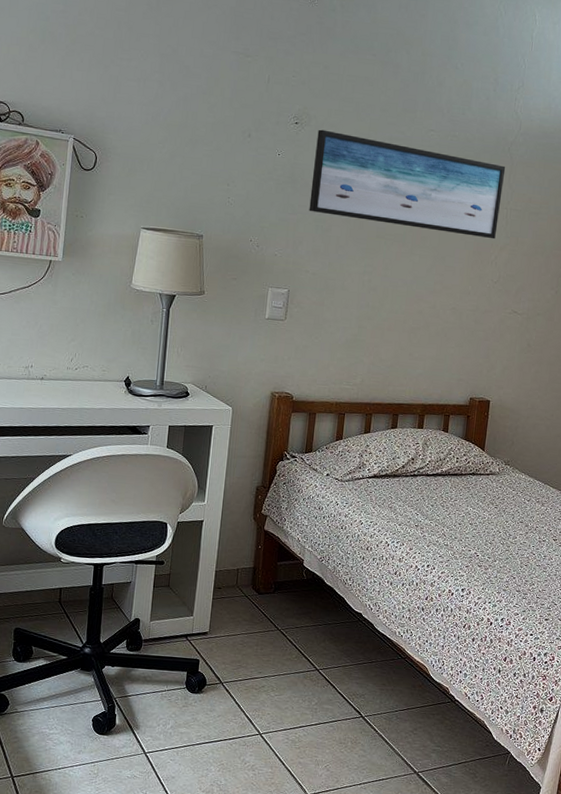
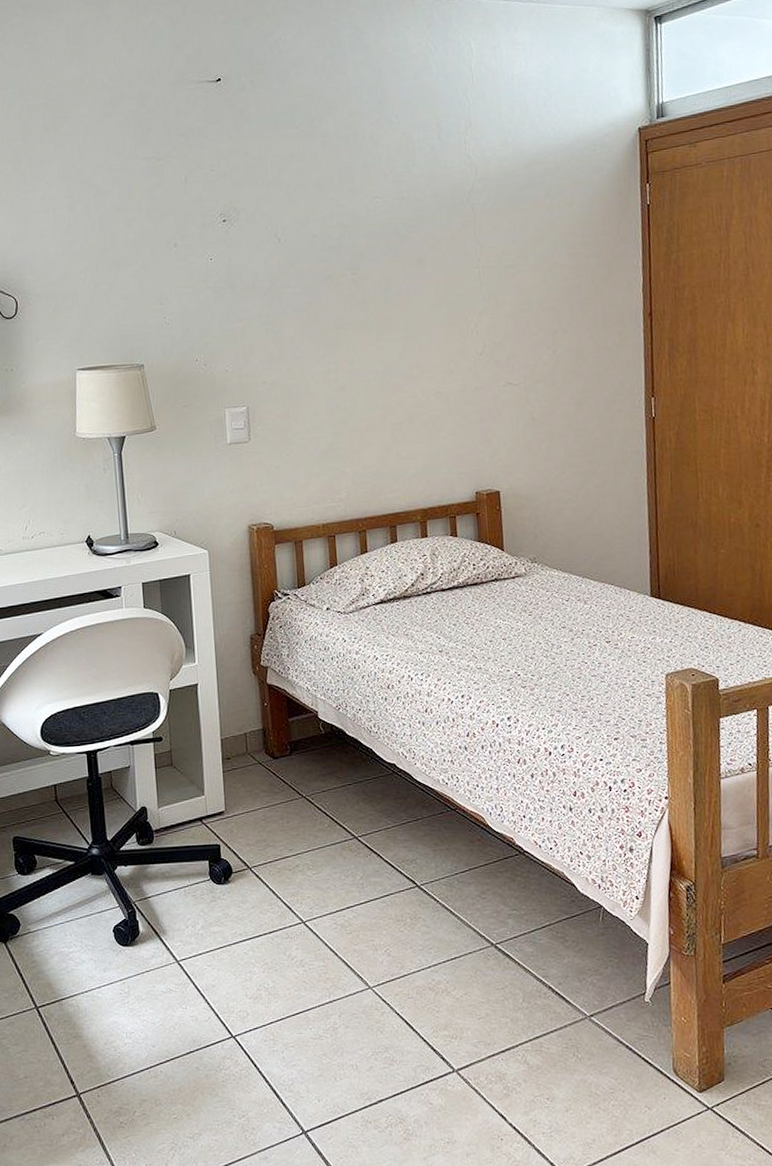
wall art: present [309,129,506,240] -> none [249,219,471,315]

